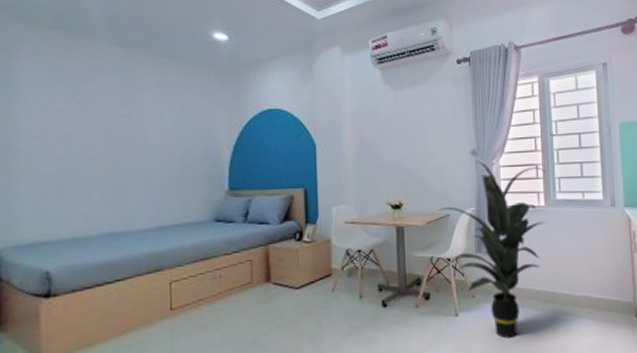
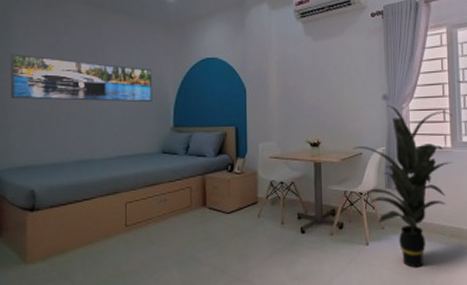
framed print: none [14,104,202,162] -> present [11,54,153,103]

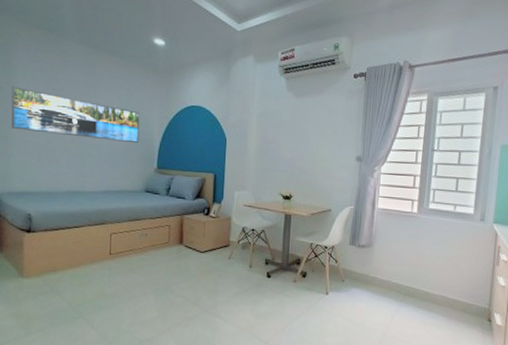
indoor plant: present [352,105,453,268] -> none [322,166,423,320]

